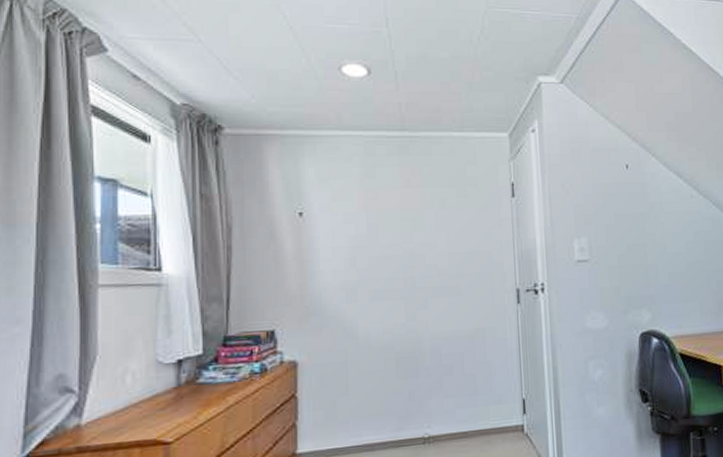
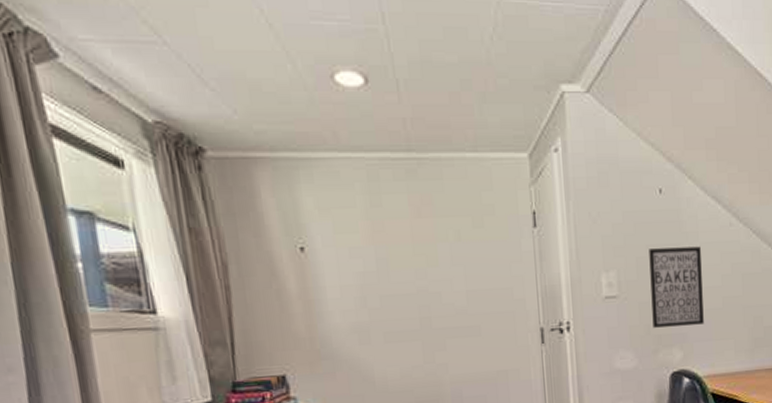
wall art: none [617,216,670,290] -> present [649,246,704,328]

